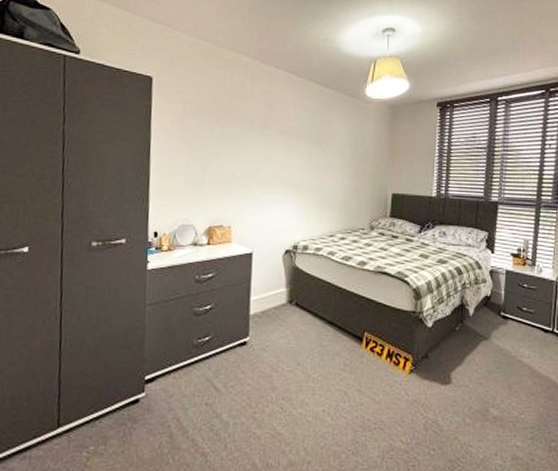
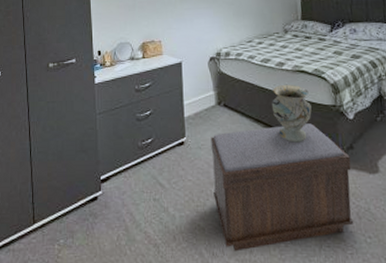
bench: none [274,329,424,462] -> present [211,123,354,252]
decorative vase: none [347,286,390,349] -> present [271,85,312,143]

